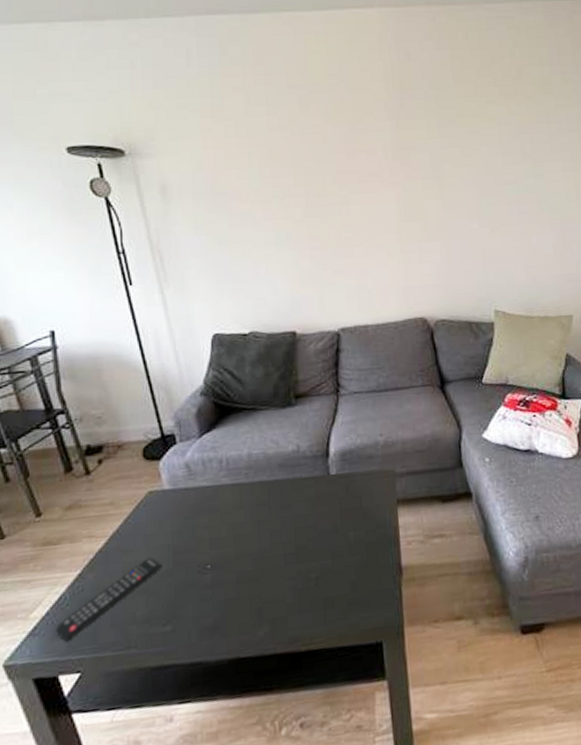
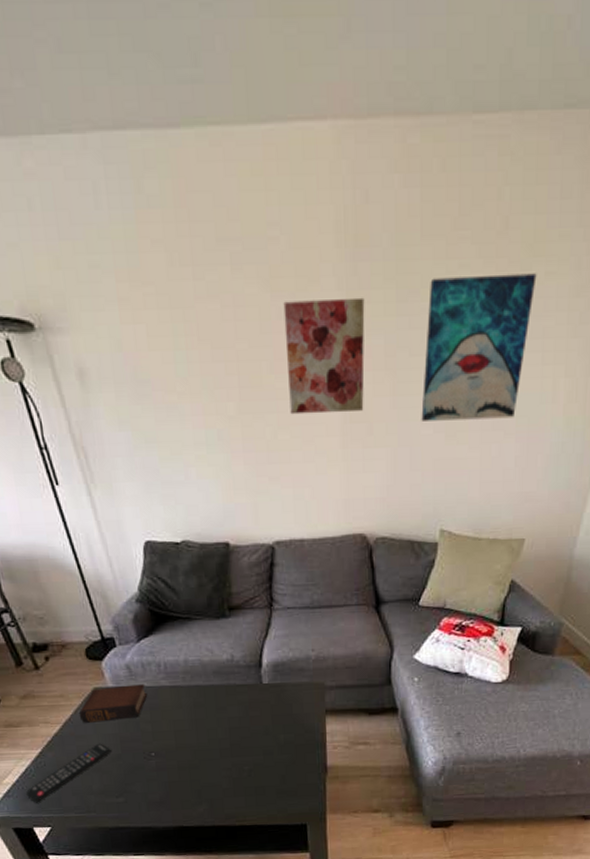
book: none [128,484,207,534] -> present [78,684,148,723]
wall art: none [344,125,417,217] -> present [283,297,365,415]
wall art: none [464,106,549,218] -> present [421,273,537,421]

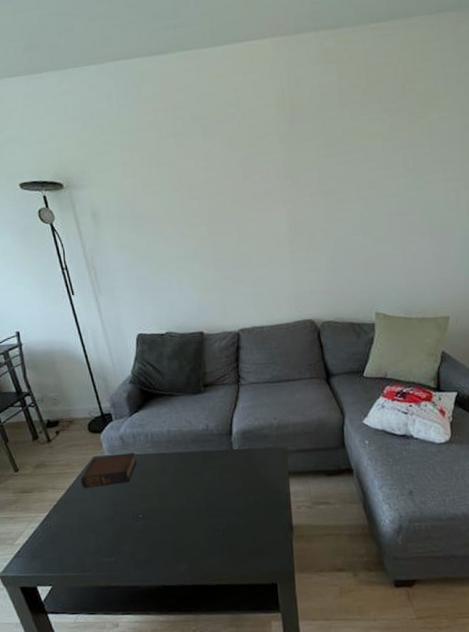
remote control: present [26,743,112,803] -> none [33,506,106,563]
wall art: present [283,297,365,415] -> none [241,147,306,232]
wall art: present [421,273,537,421] -> none [349,119,432,230]

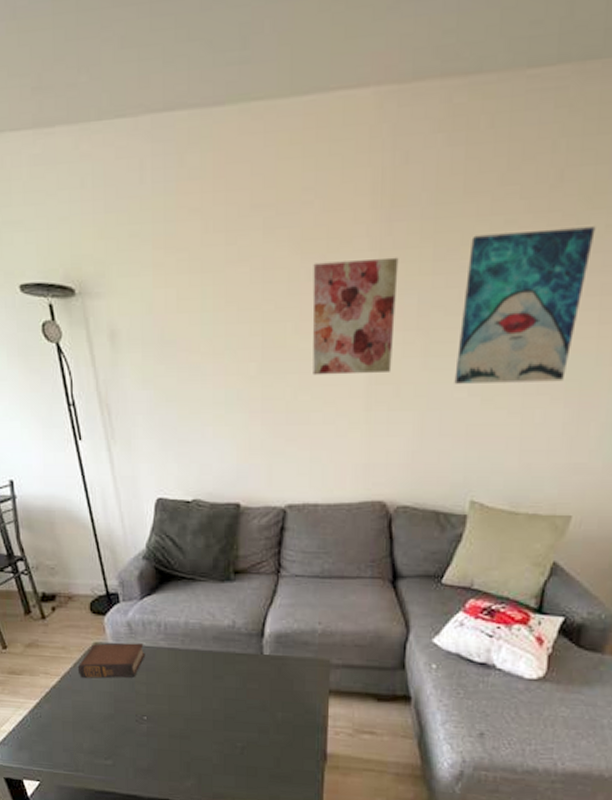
wall art: none [241,147,306,232] -> present [312,257,399,375]
wall art: none [349,119,432,230] -> present [454,226,596,384]

